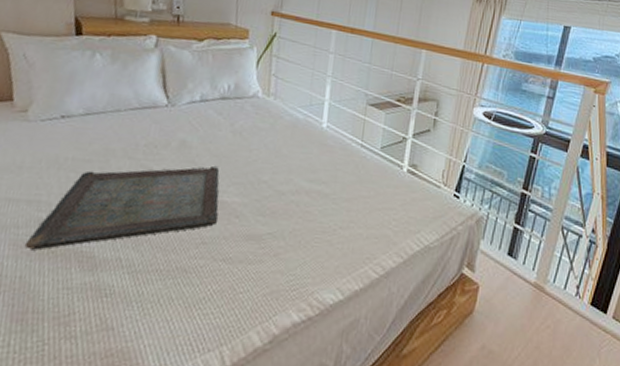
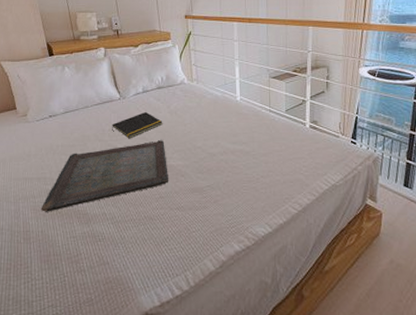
notepad: none [149,127,222,161] -> present [112,112,163,139]

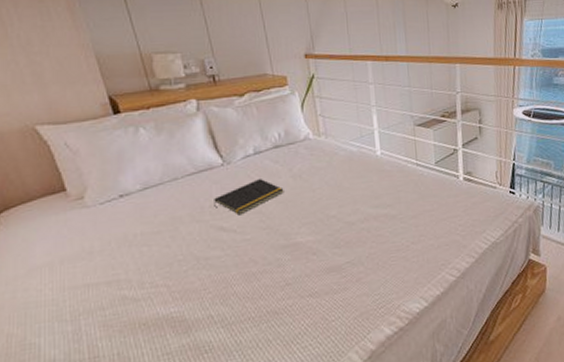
serving tray: present [40,140,169,212] -> none [114,212,297,327]

